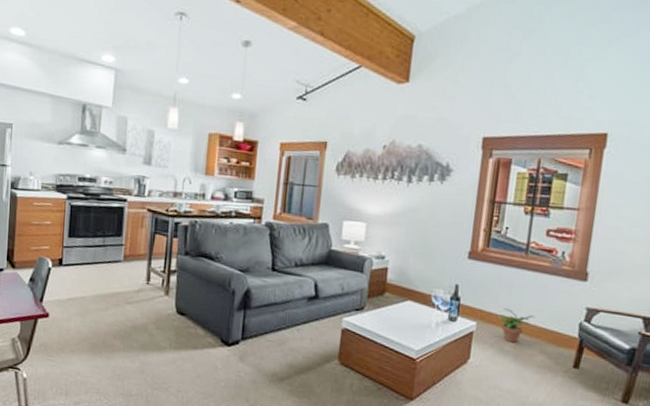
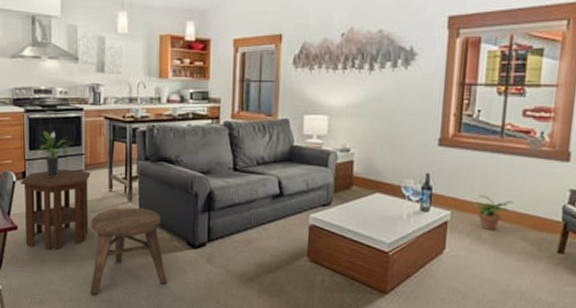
side table: none [57,258,129,340] -> present [21,168,91,250]
potted plant: none [71,218,112,266] -> present [32,130,71,177]
stool: none [119,300,198,388] -> present [90,207,166,295]

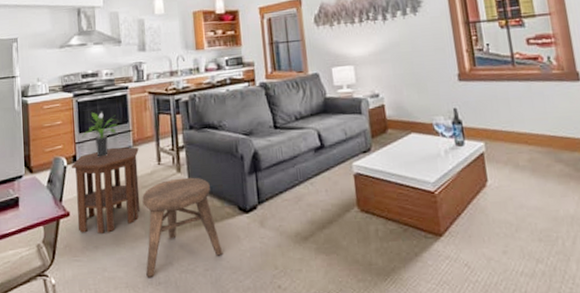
potted plant: present [473,195,514,230] -> none [503,122,541,157]

